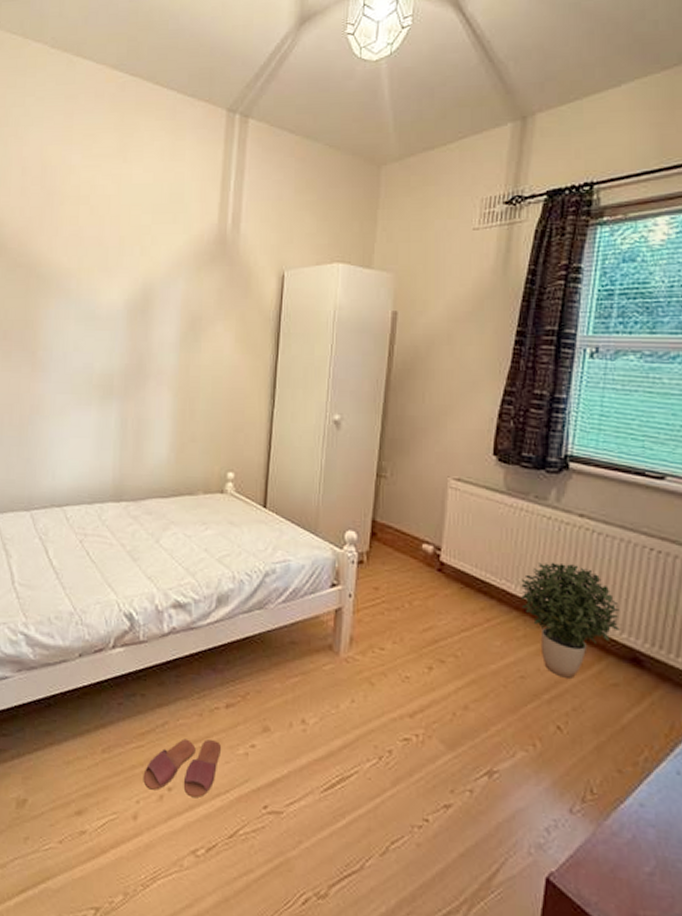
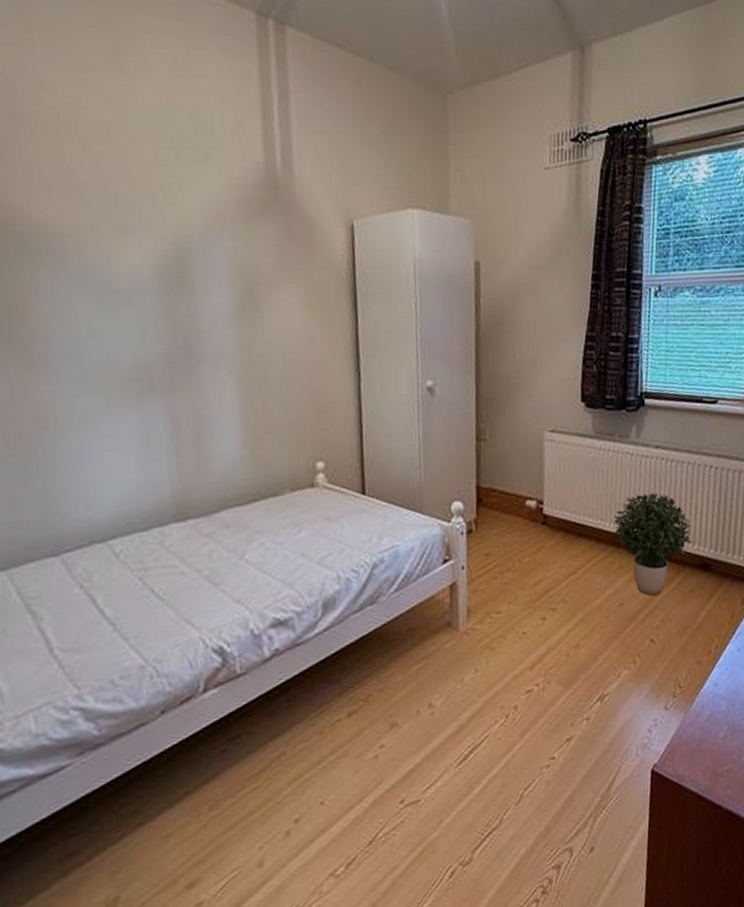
slippers: present [143,739,221,798] -> none [263,754,348,830]

